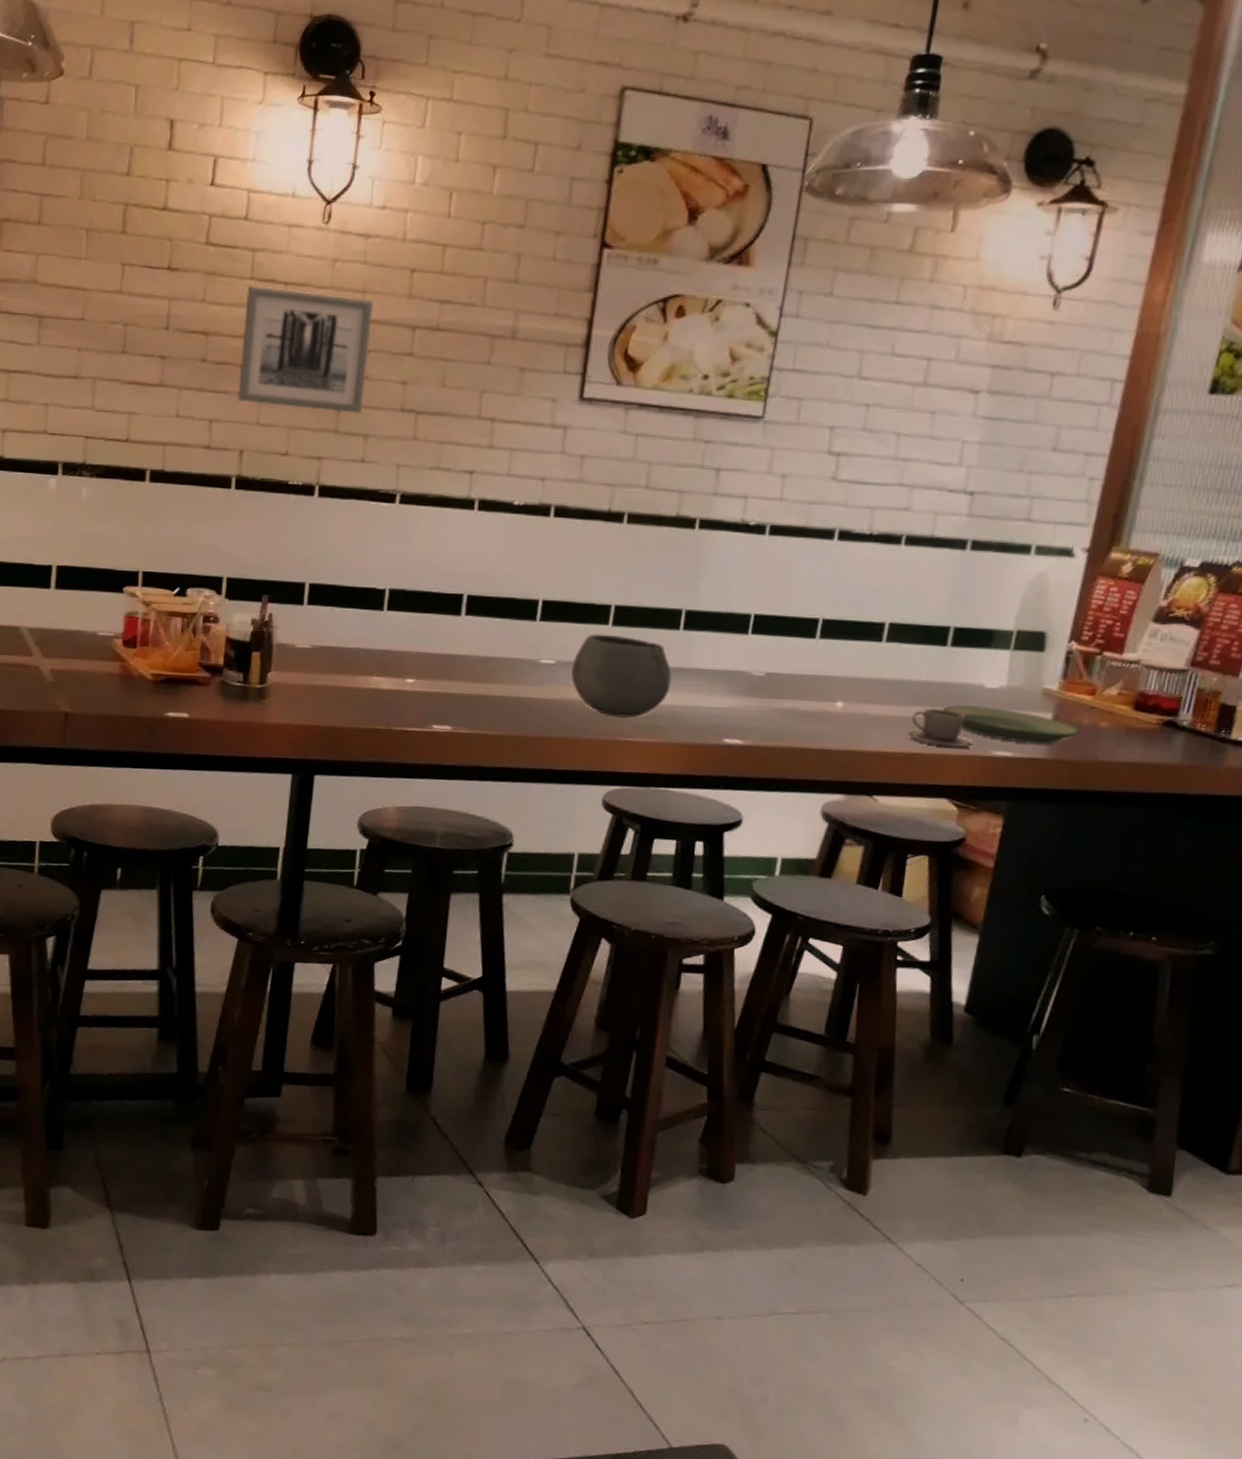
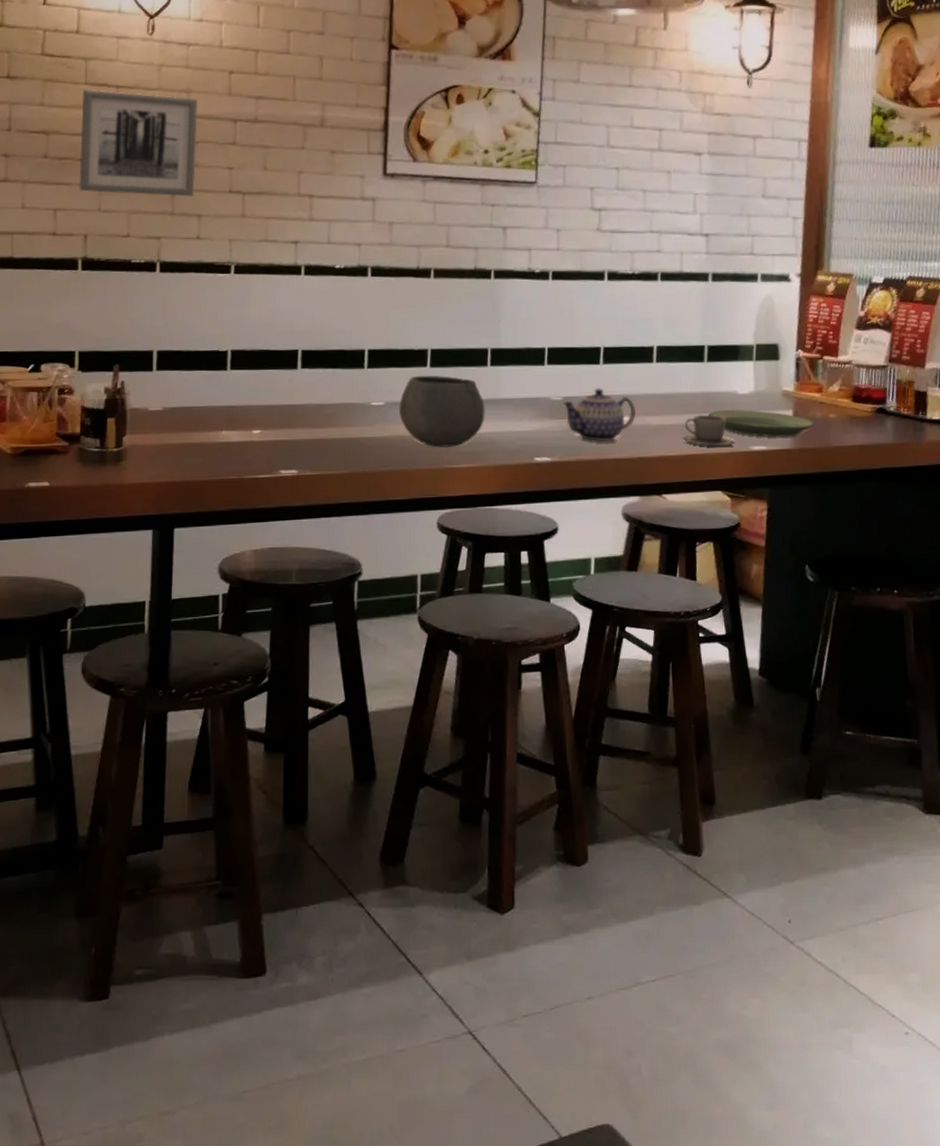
teapot: none [765,666,853,729] -> present [563,388,636,442]

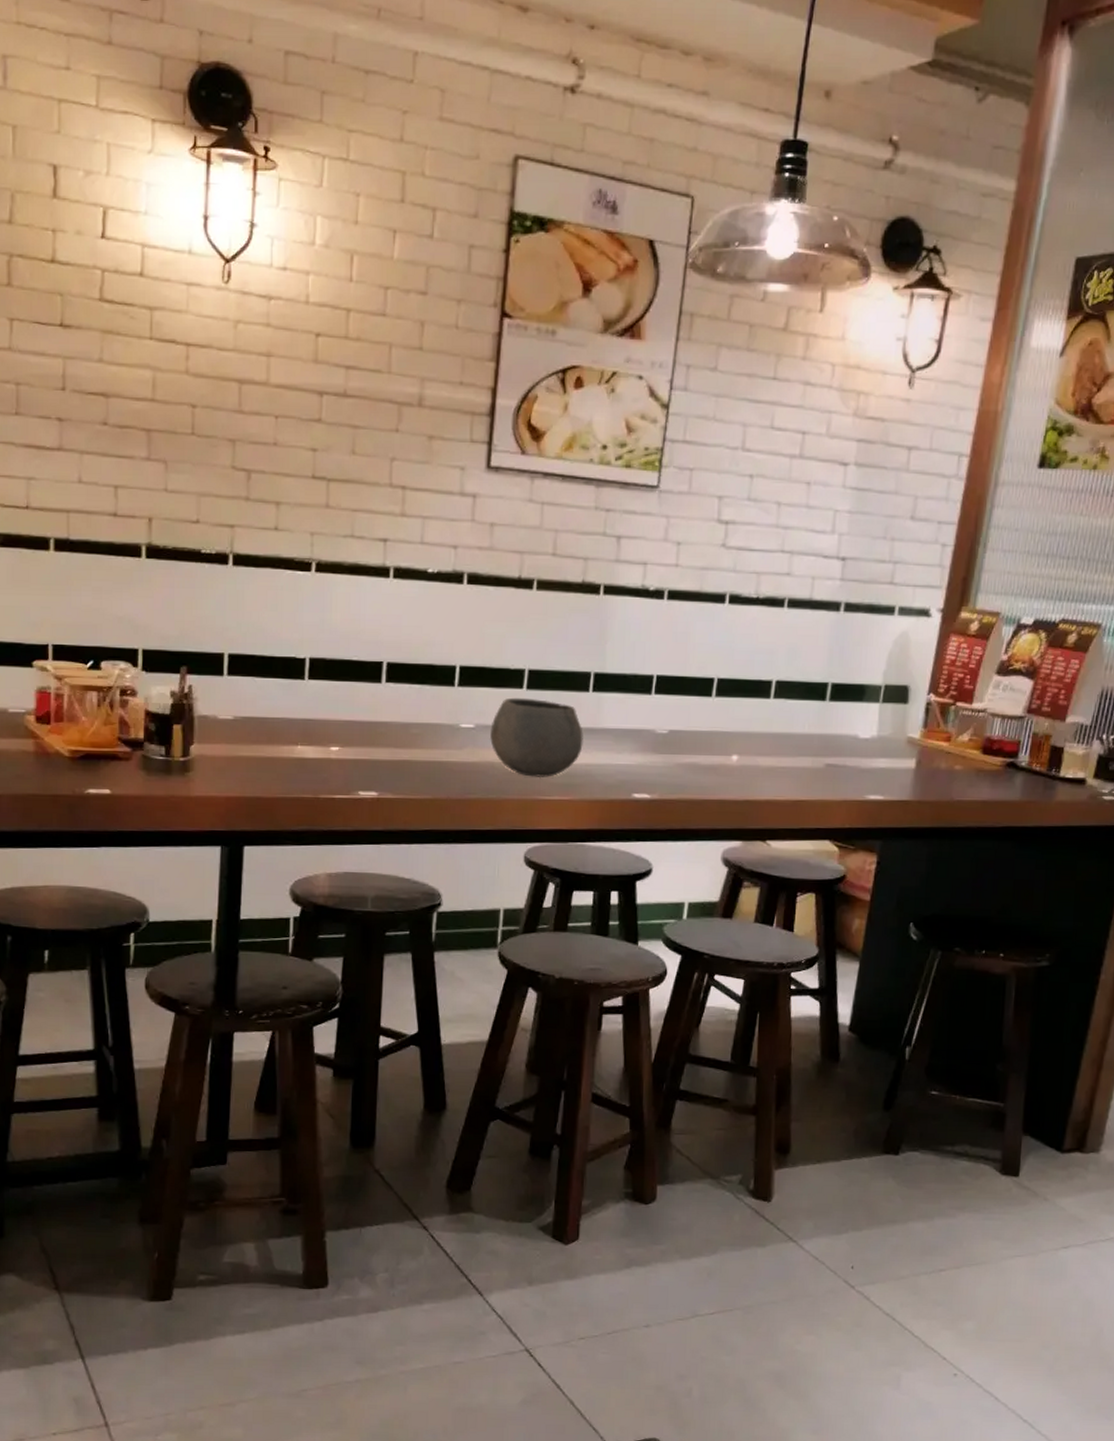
wall art: present [79,89,198,198] -> none [143,345,278,481]
teapot: present [563,388,636,442] -> none [669,723,746,782]
cup: present [682,415,735,447] -> none [794,758,850,794]
plate: present [707,409,816,438] -> none [823,754,940,788]

